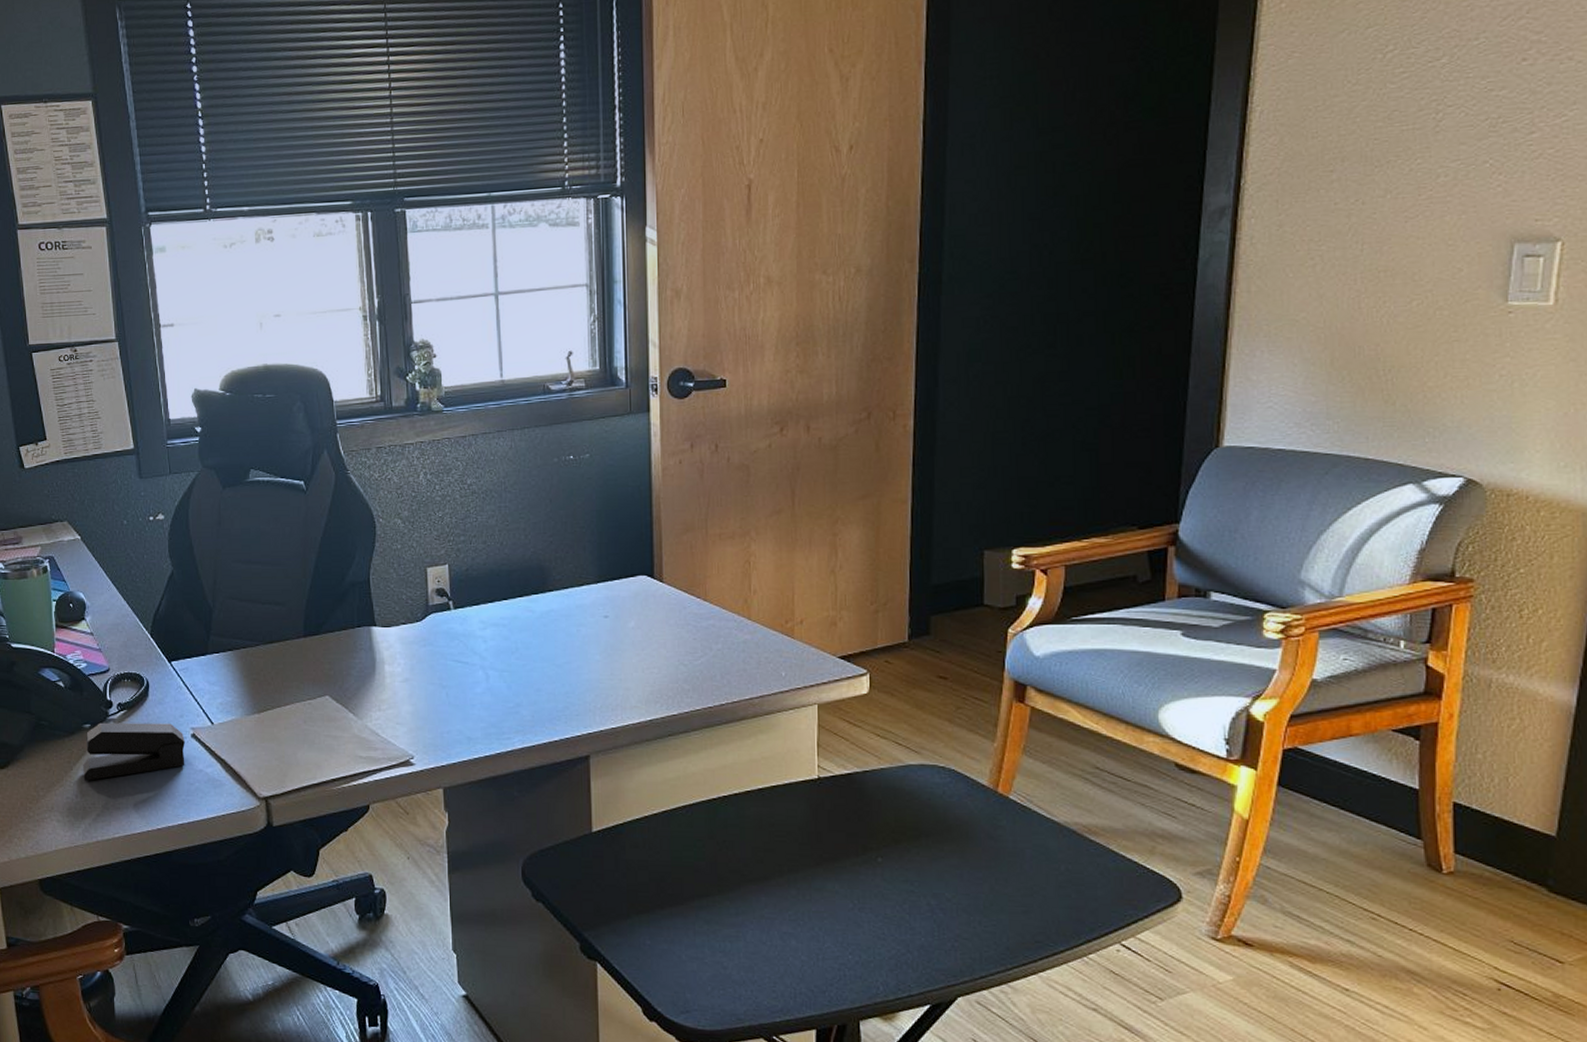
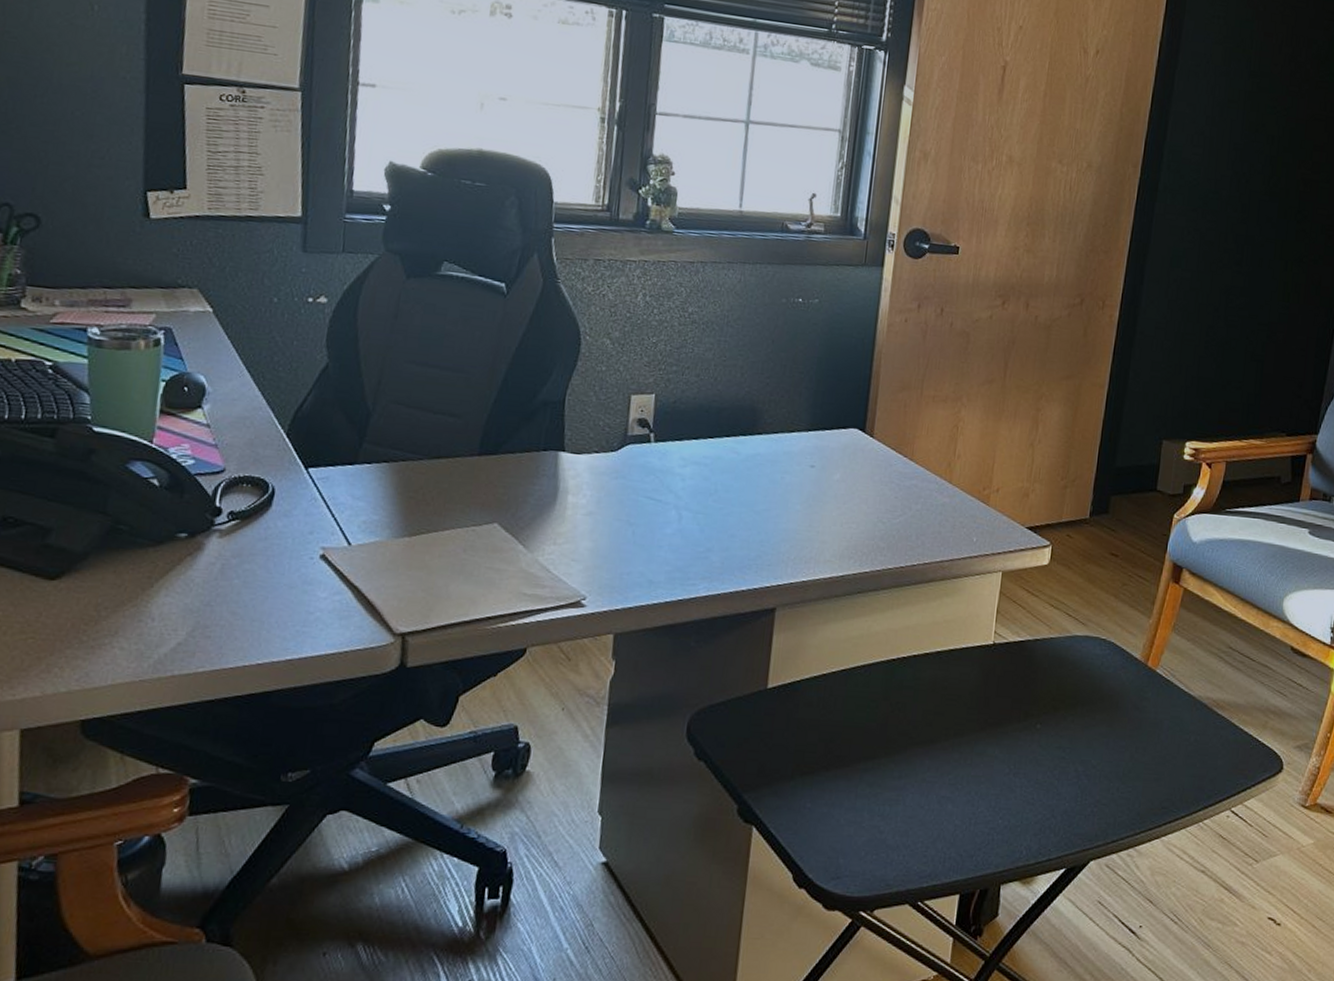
stapler: present [82,722,185,781] -> none [166,532,311,602]

